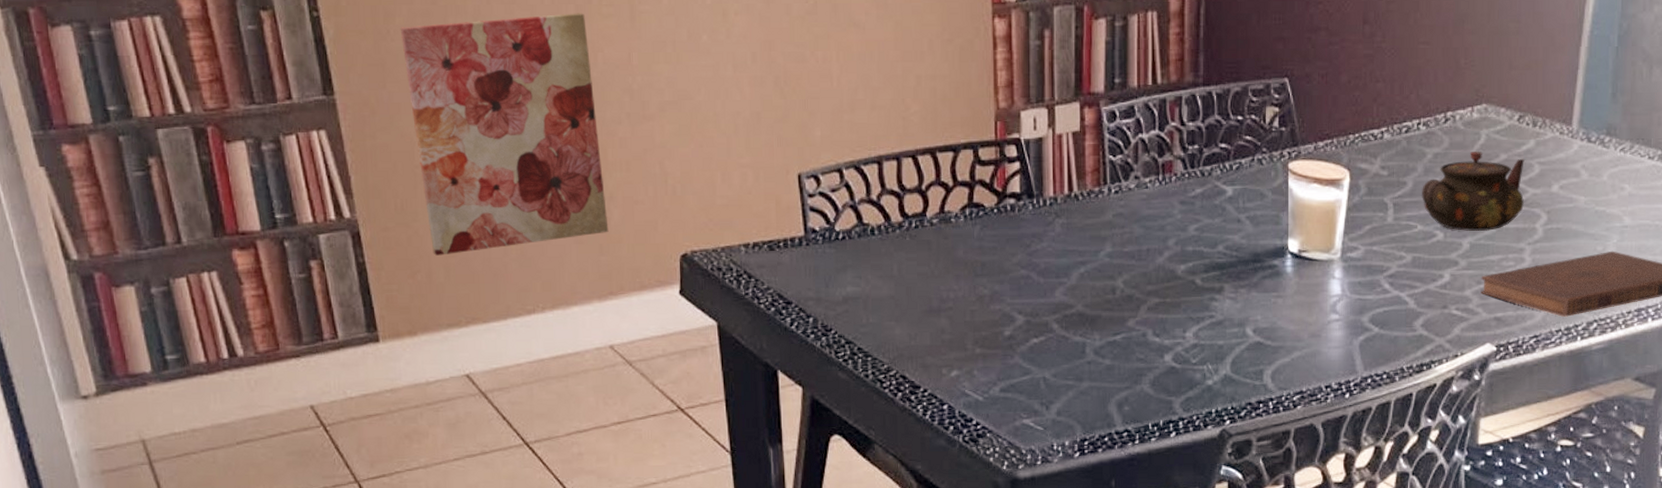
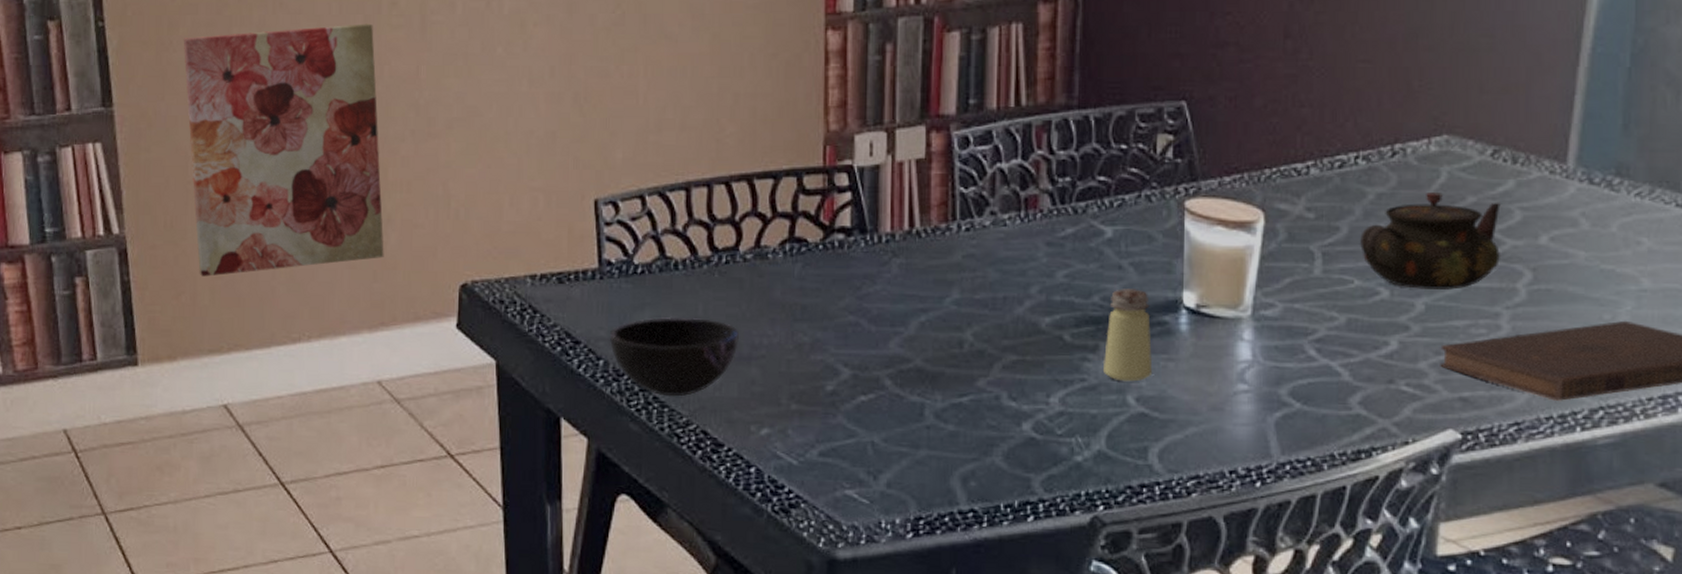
bowl: none [817,276,929,347] -> present [609,316,739,397]
saltshaker: none [1227,238,1266,317] -> present [1102,289,1153,382]

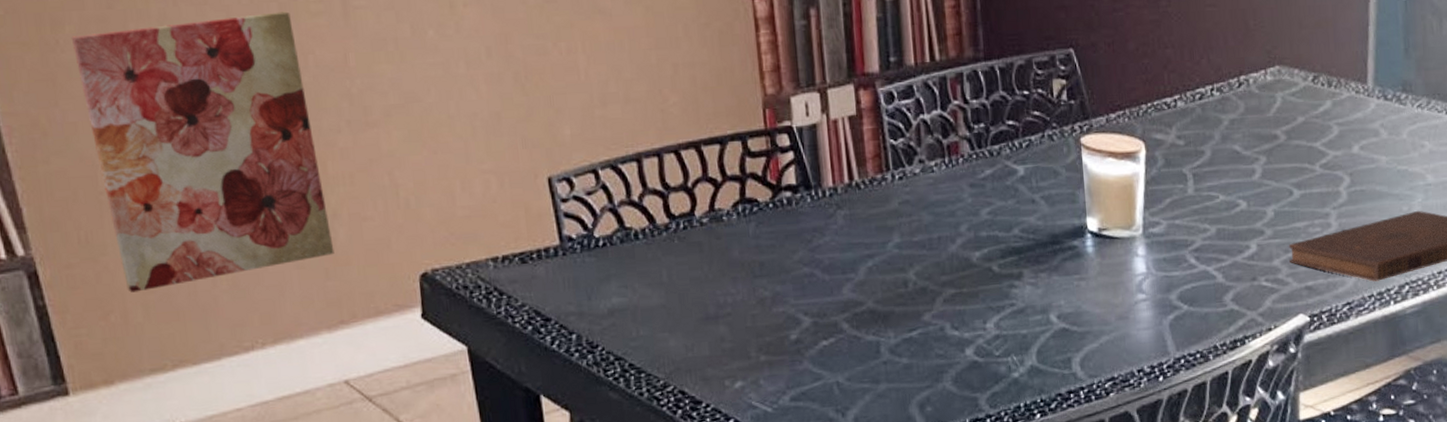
bowl: present [609,316,739,397] -> none [578,283,705,362]
saltshaker: present [1102,289,1153,382] -> none [1027,219,1069,303]
teapot: present [1360,191,1502,290] -> none [1221,114,1326,199]

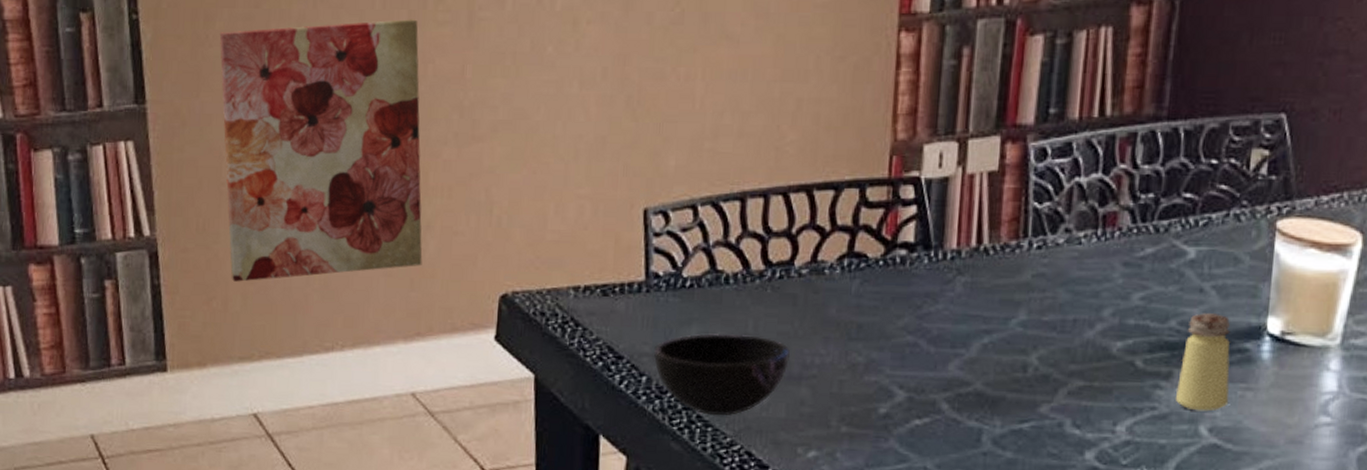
bowl: none [578,283,705,362] -> present [653,333,790,416]
saltshaker: none [1027,219,1069,303] -> present [1174,313,1231,412]

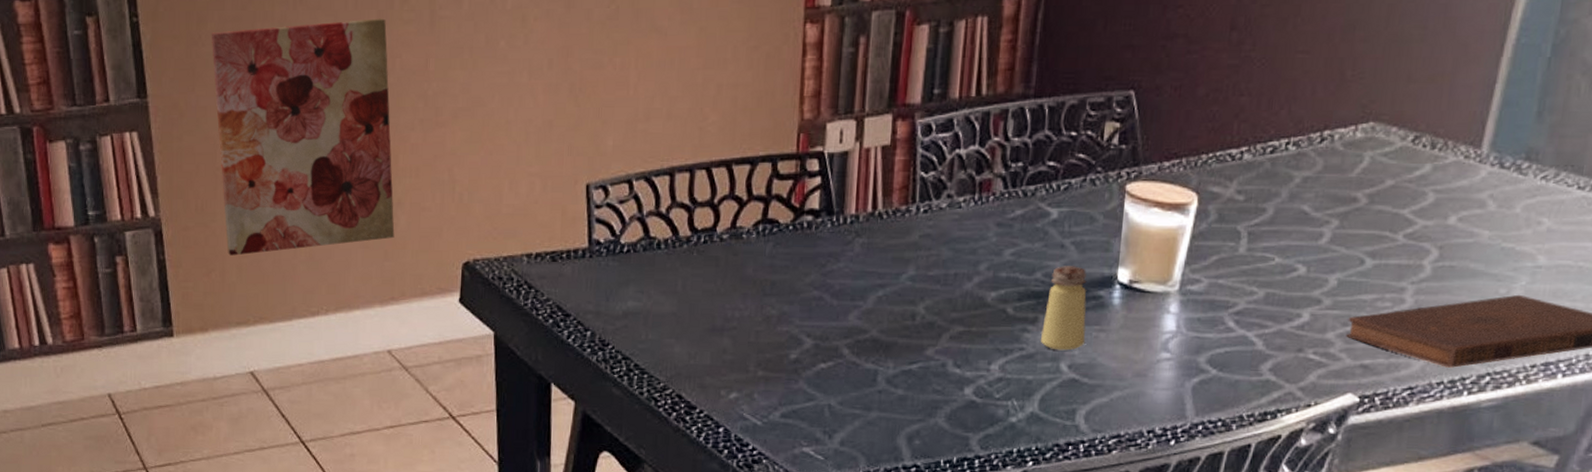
bowl: present [653,333,790,416] -> none [596,292,713,364]

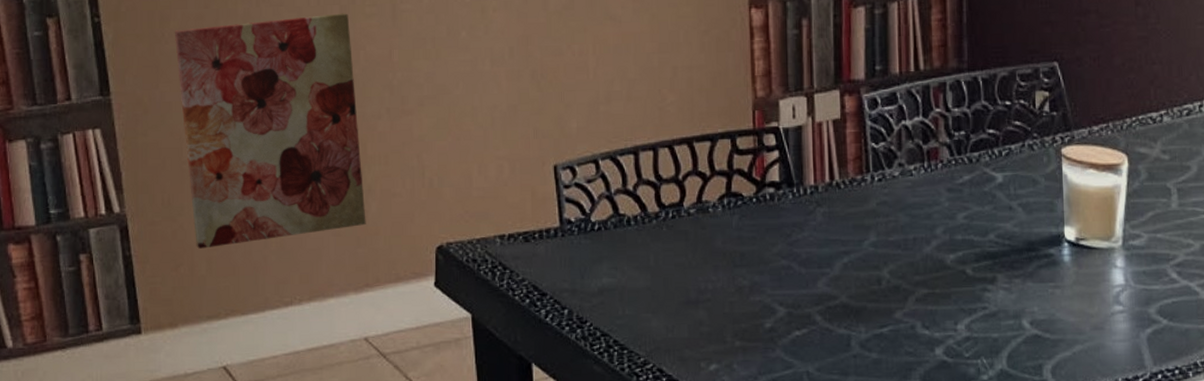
saltshaker: present [1040,266,1087,351] -> none [1000,226,1043,308]

